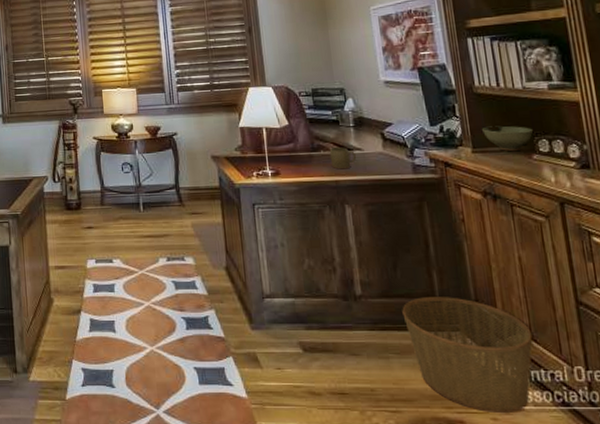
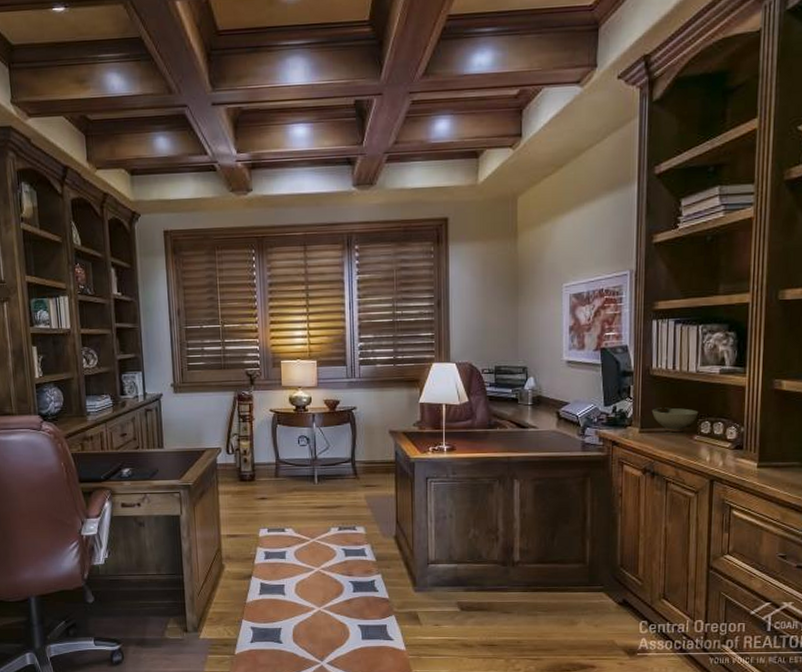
mug: present [329,147,356,170] -> none [505,425,530,446]
basket: present [402,297,533,412] -> none [554,562,665,658]

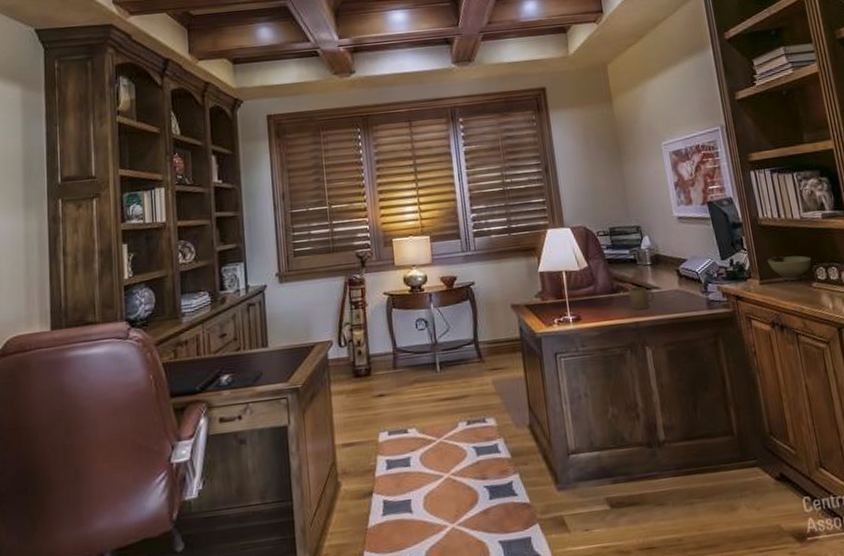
mug: none [505,425,530,446] -> present [628,286,654,310]

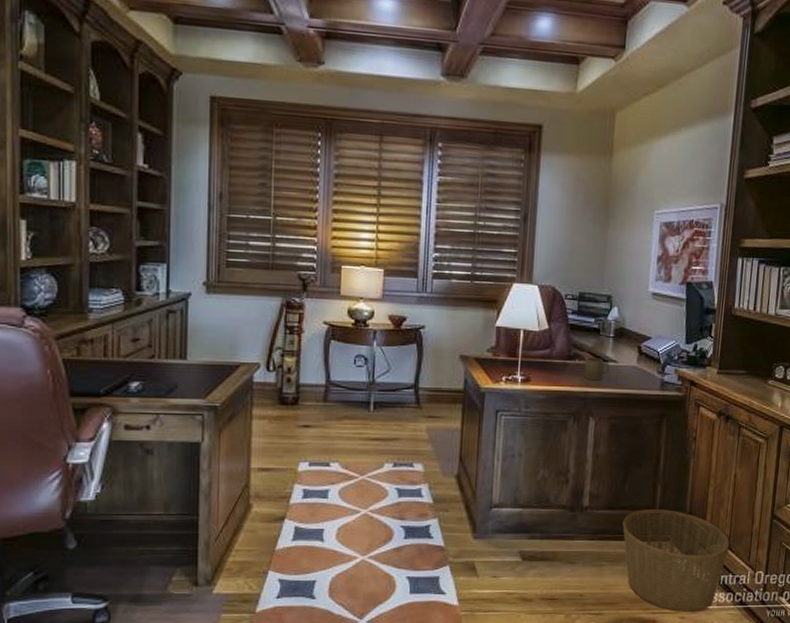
basket: none [703,432,822,547] -> present [622,509,730,612]
bowl: present [767,255,812,281] -> none [730,349,775,376]

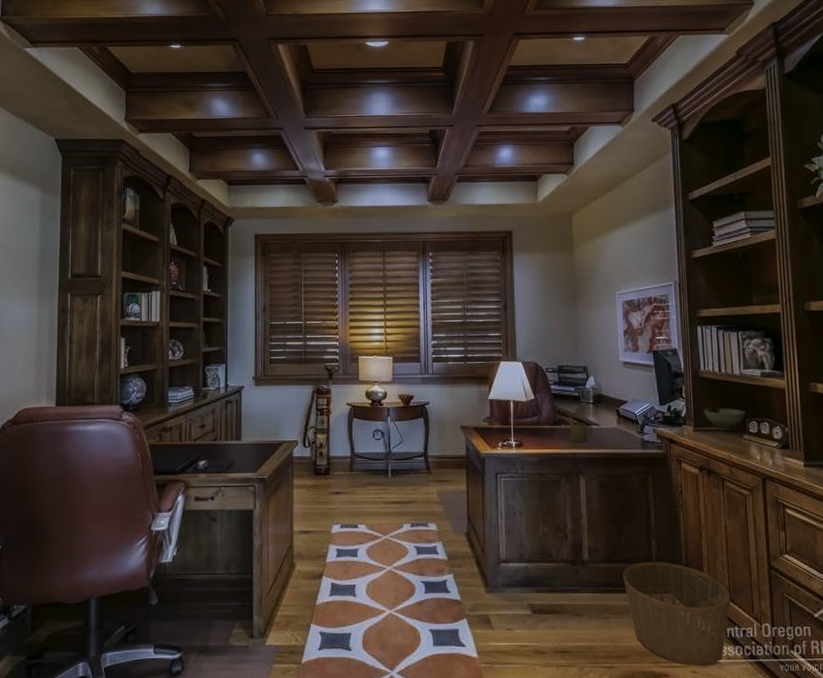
bowl: none [730,349,775,376] -> present [703,407,746,432]

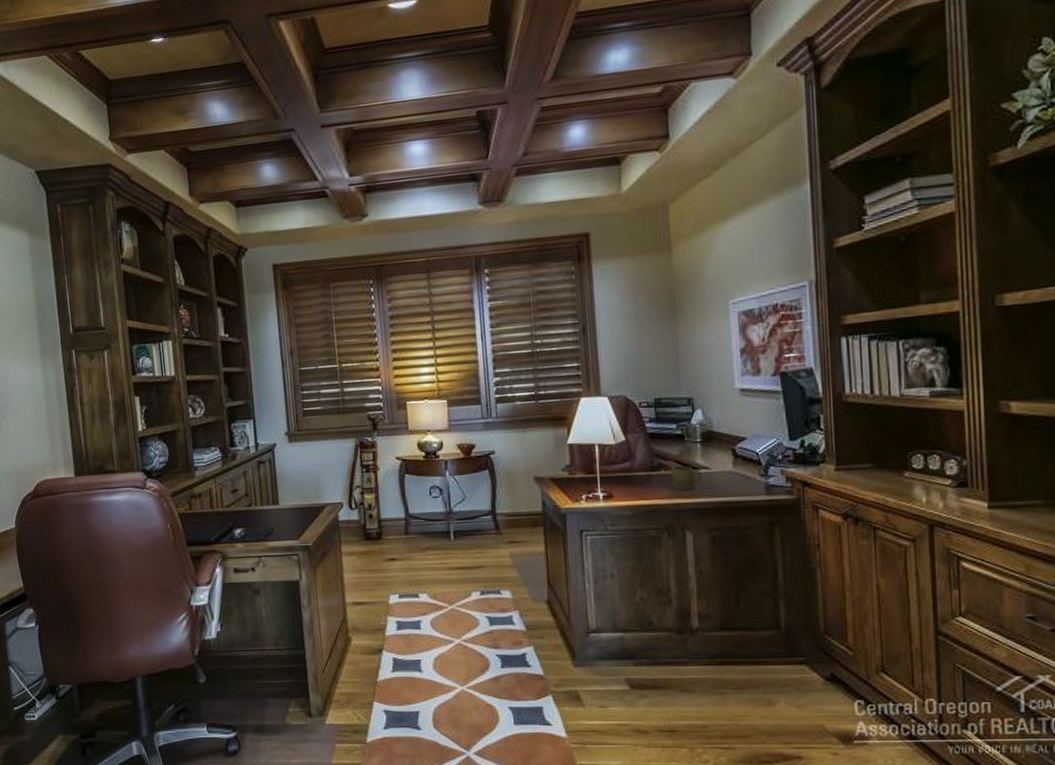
basket: present [623,562,731,666] -> none [742,628,884,747]
bowl: present [703,407,746,432] -> none [848,439,908,469]

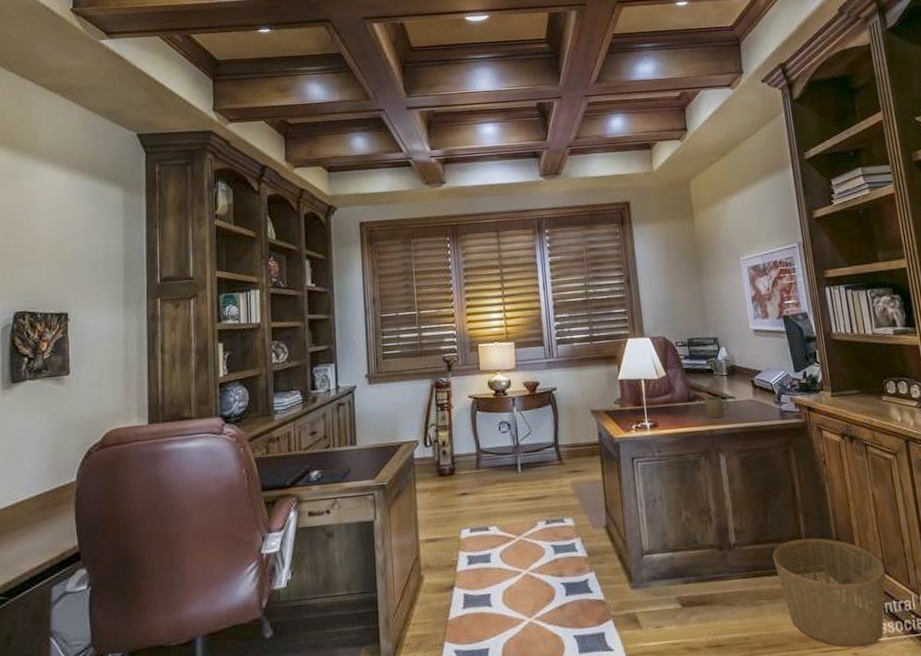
basket: none [742,628,884,747] -> present [772,538,886,648]

